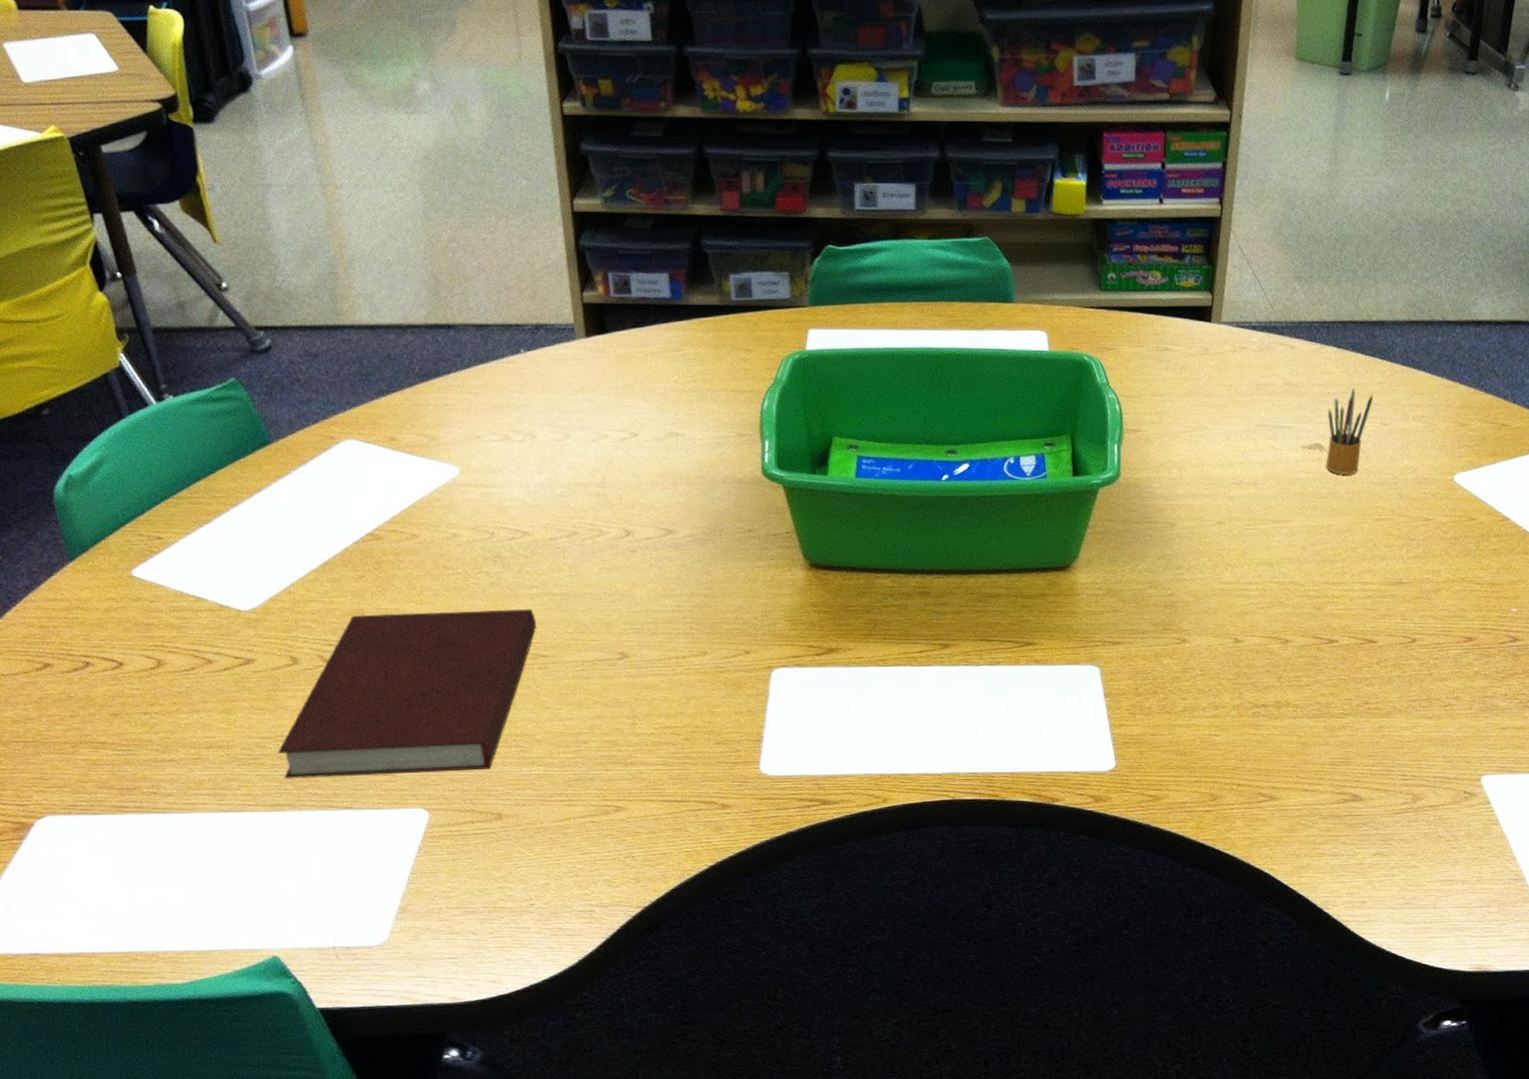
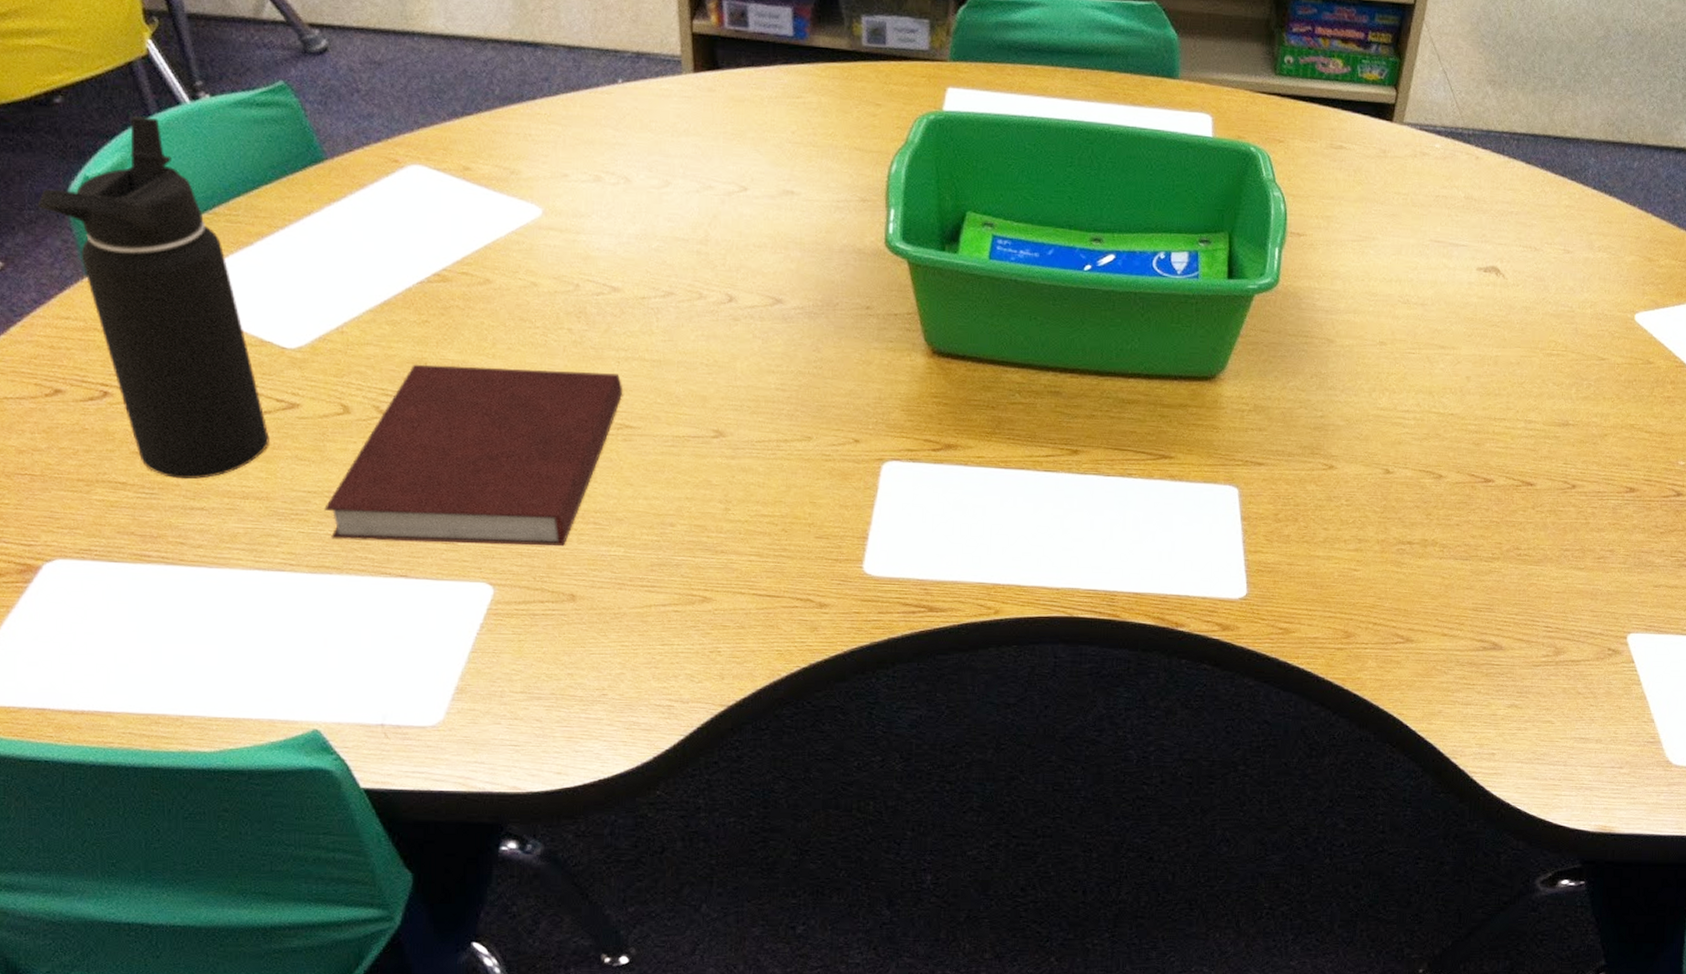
water bottle: none [29,419,229,735] -> present [37,115,269,480]
pencil box: present [1326,387,1374,475] -> none [1500,208,1559,303]

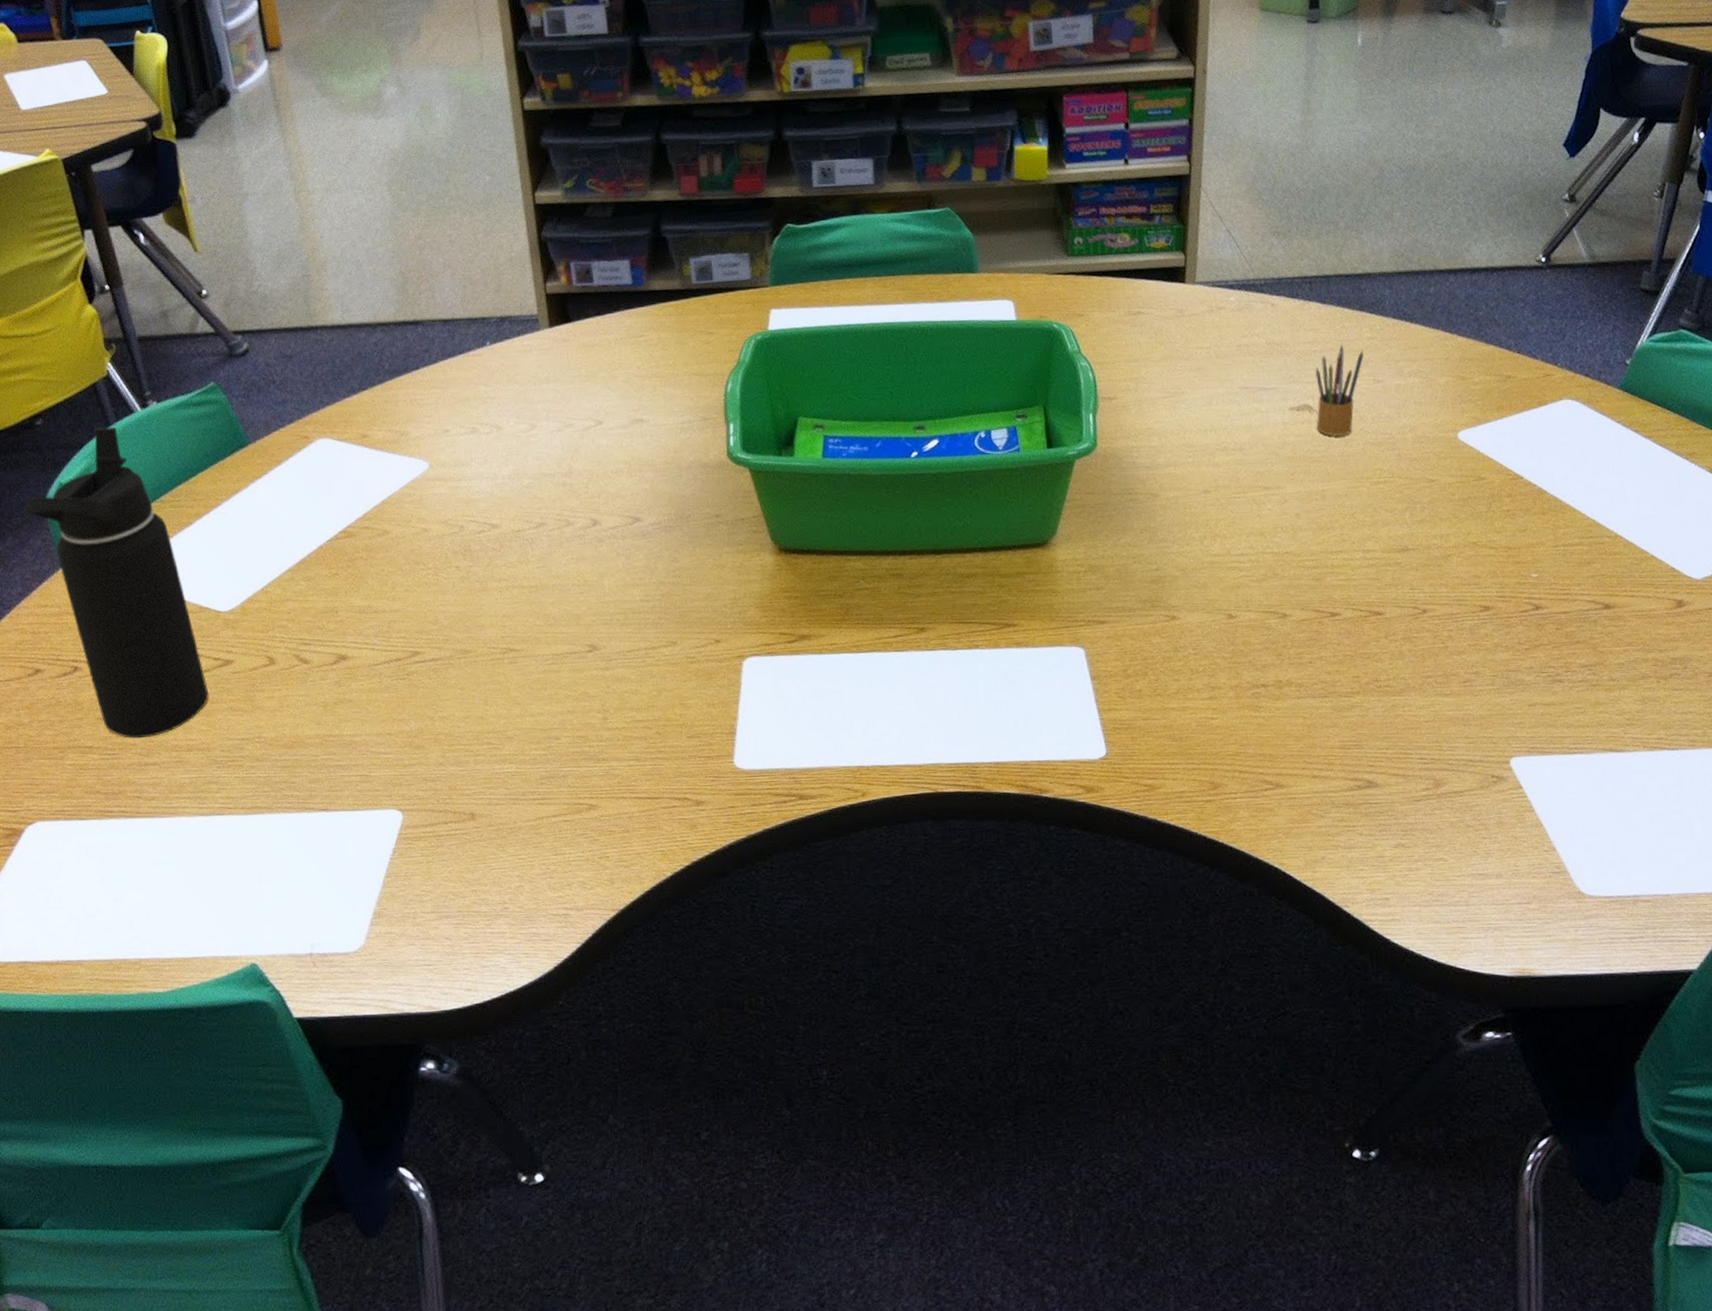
notebook: present [324,364,623,547] -> none [256,602,506,781]
pencil box: none [1500,208,1559,303] -> present [1315,344,1364,436]

